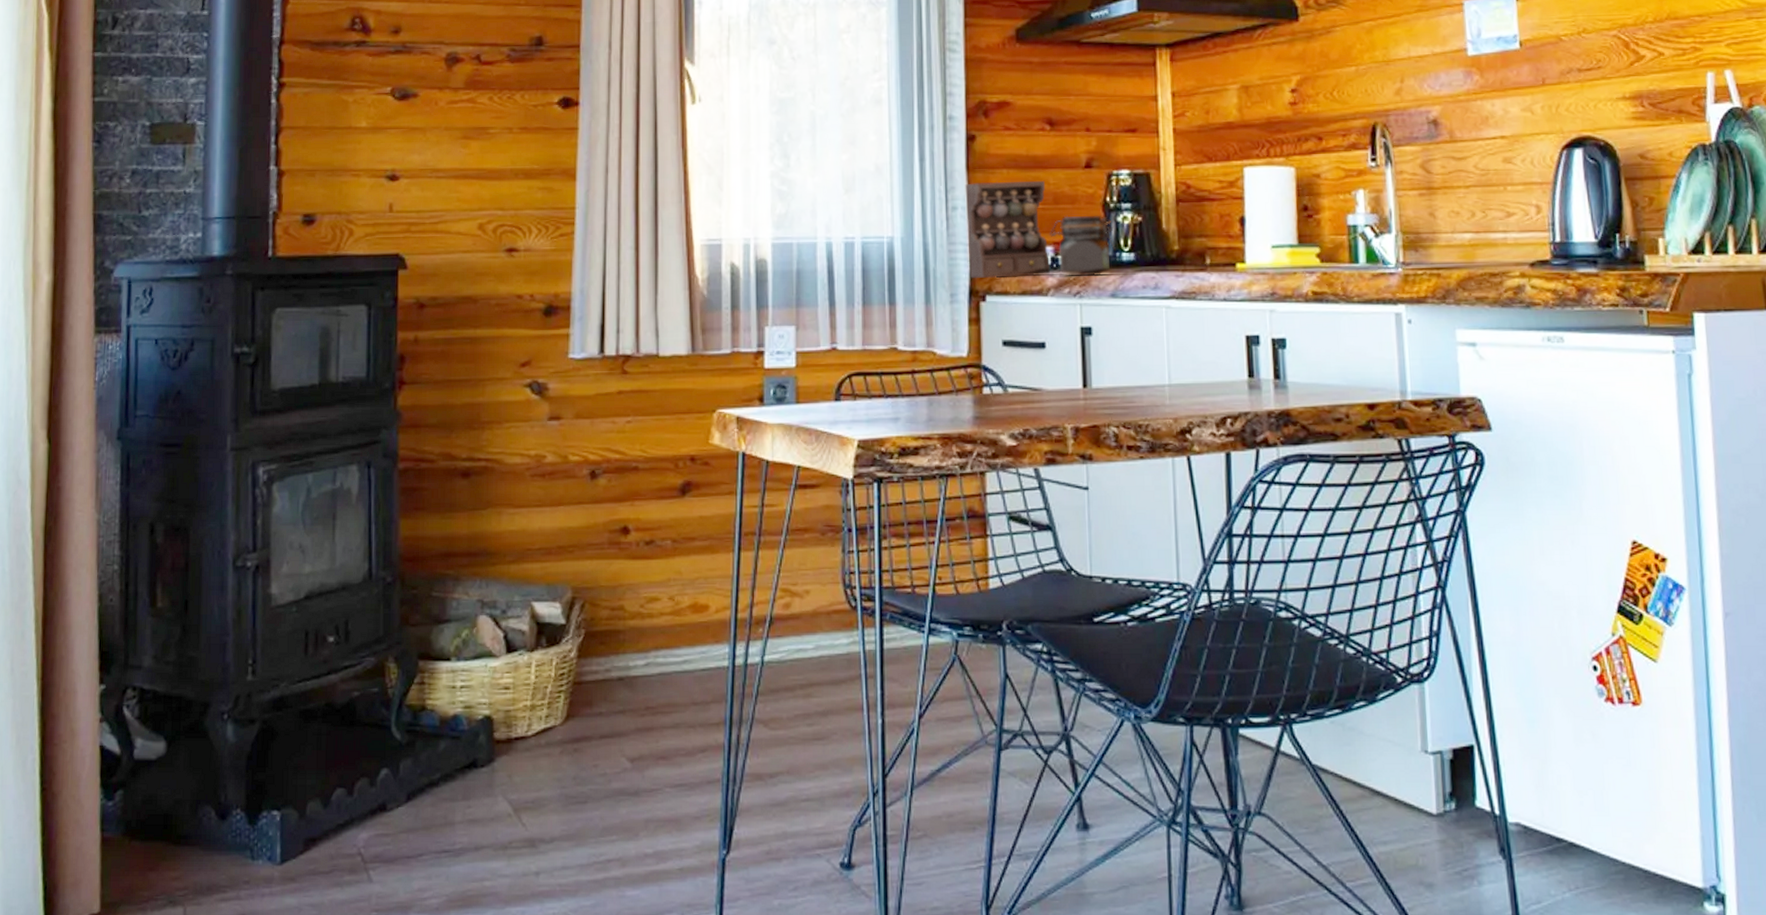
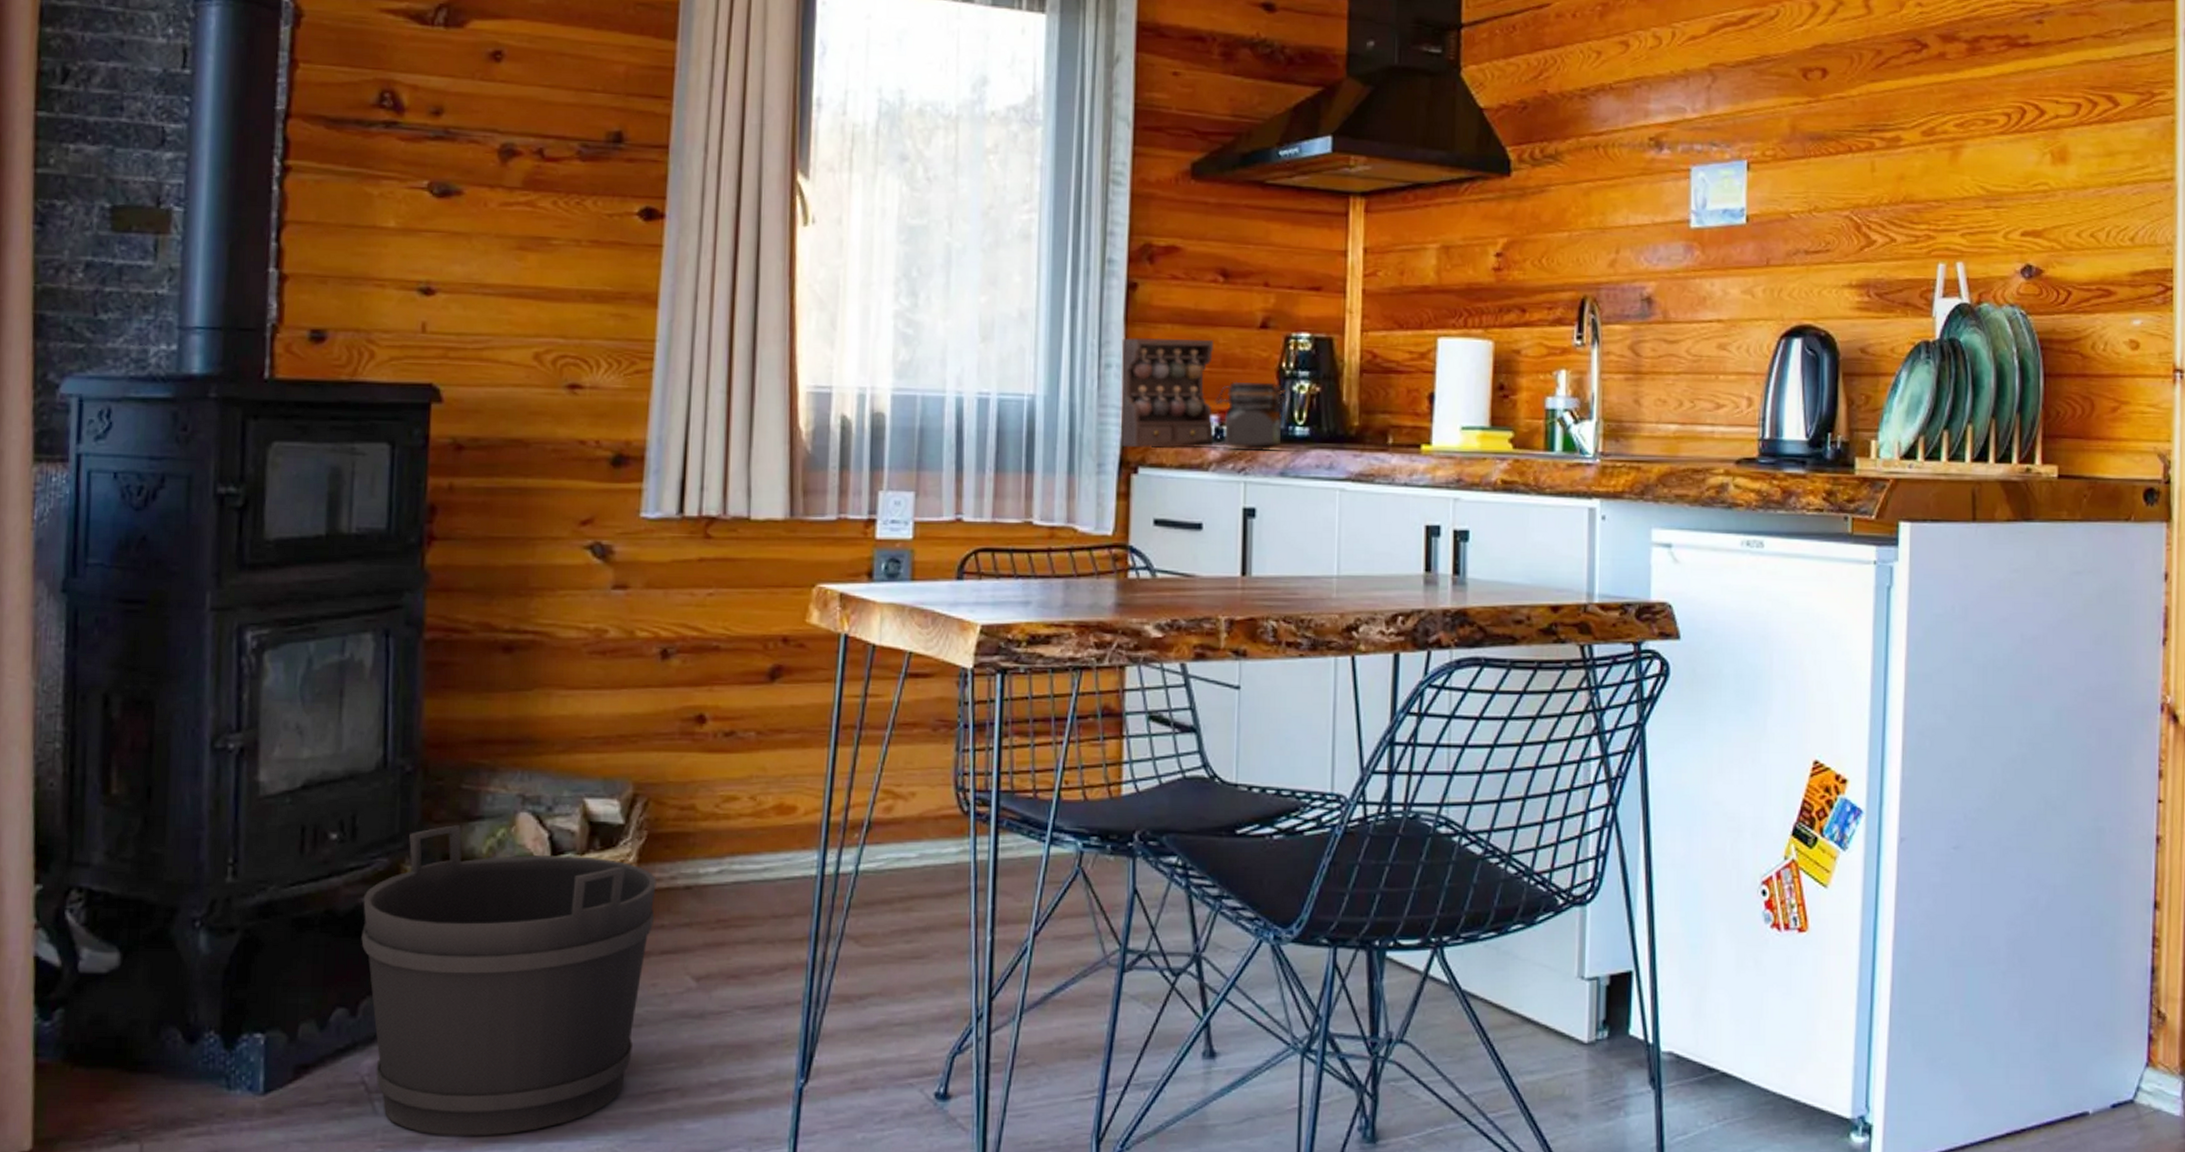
bucket: none [355,628,594,902] -> present [361,825,657,1136]

